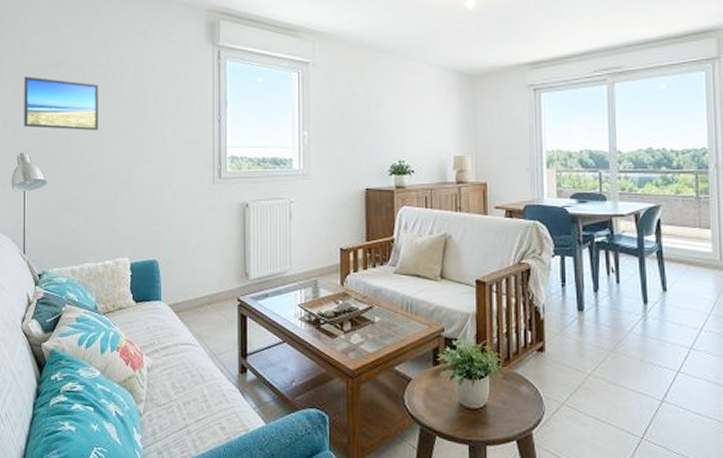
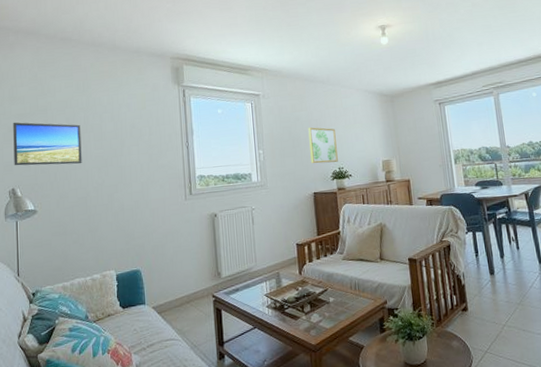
wall art: none [365,108,399,154] -> present [308,127,338,164]

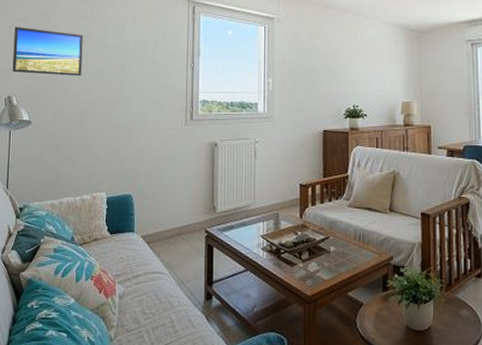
wall art: present [308,127,338,164] -> none [323,59,353,99]

